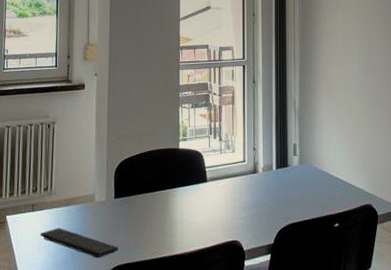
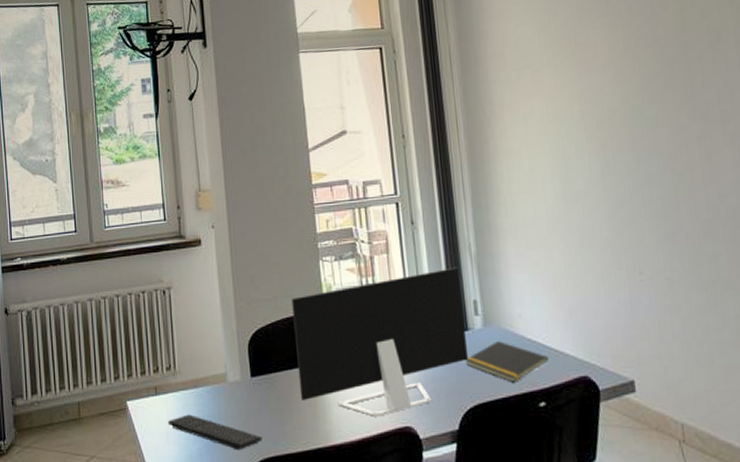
monitor: none [153,118,286,232] -> present [292,267,469,417]
notepad: none [283,176,344,208] -> present [465,341,549,382]

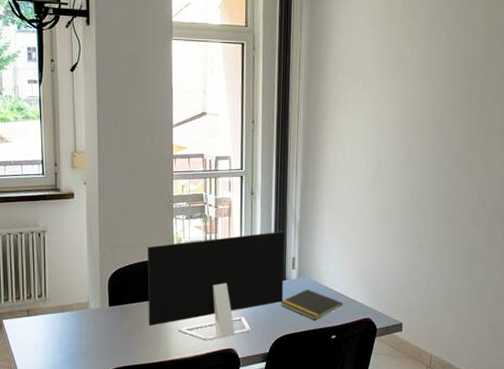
keyboard: present [167,414,262,451] -> none [37,332,115,361]

